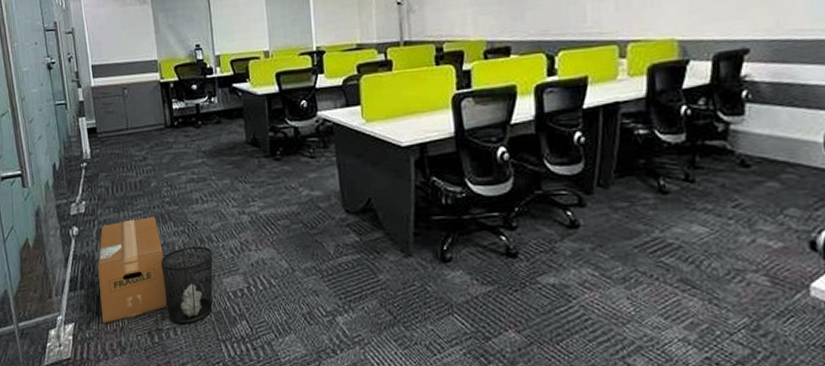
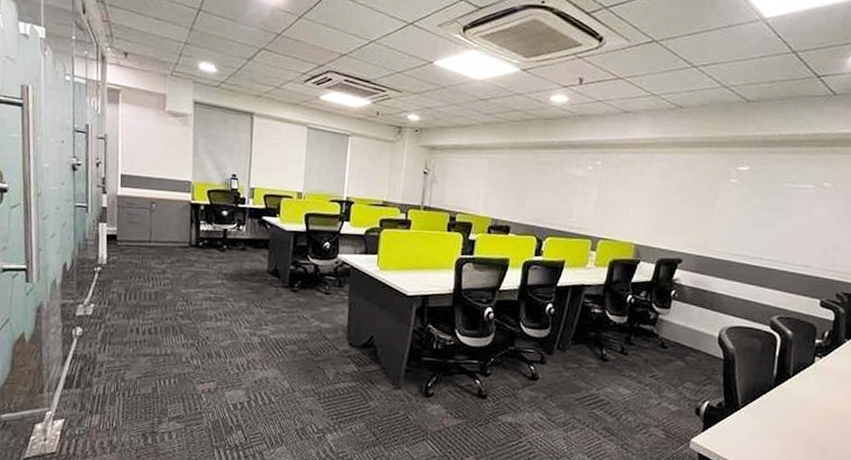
box: present [97,216,167,323] -> none [95,326,169,423]
waste bin: present [160,246,213,325] -> none [165,358,219,430]

